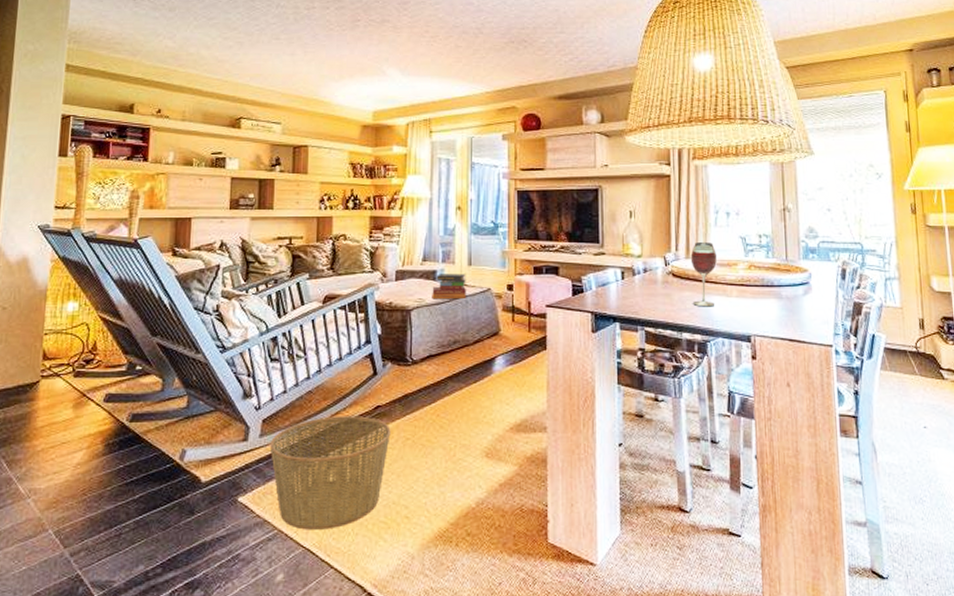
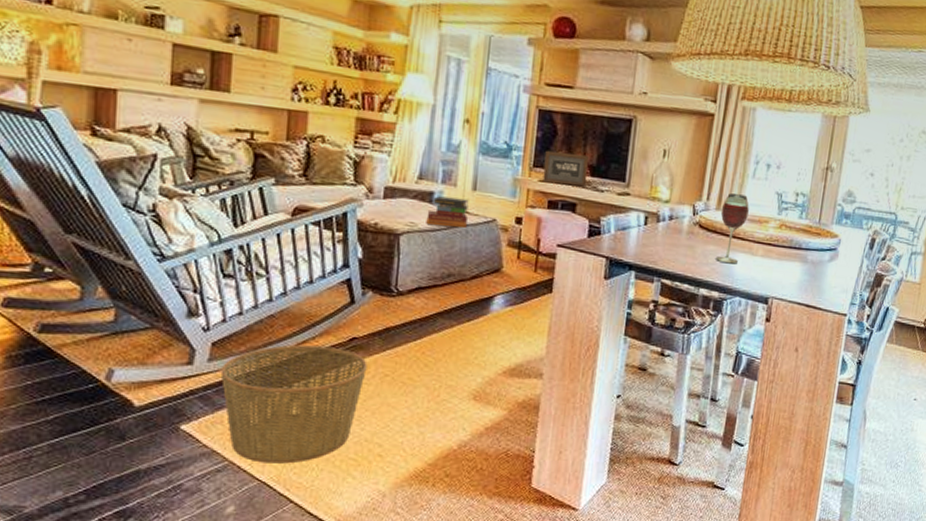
picture frame: none [527,225,566,252] -> present [542,151,588,187]

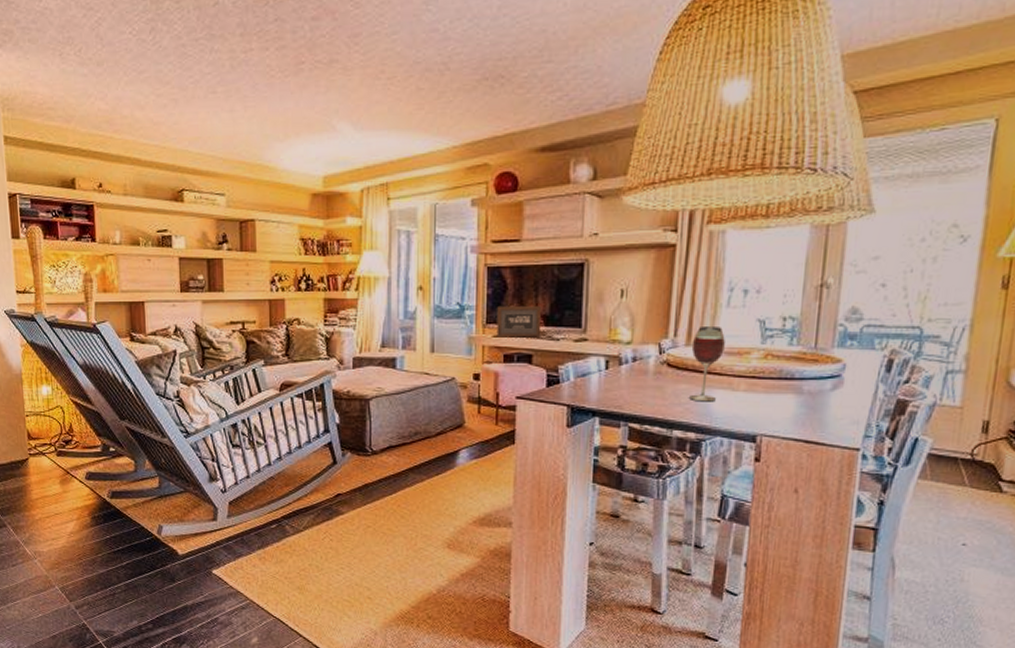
basket: present [220,345,367,464] -> none [237,502,352,603]
books: present [426,196,469,229] -> none [391,361,428,389]

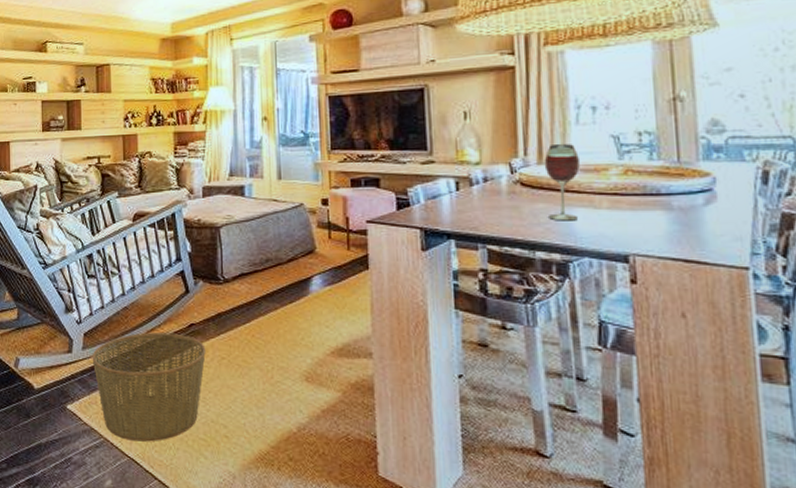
basket: none [237,502,352,603] -> present [92,332,206,442]
picture frame: present [496,307,541,338] -> none [341,132,387,163]

